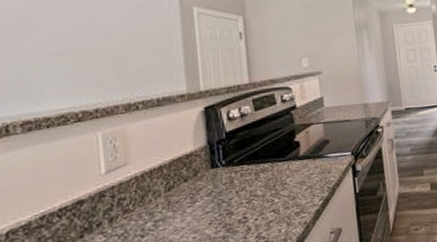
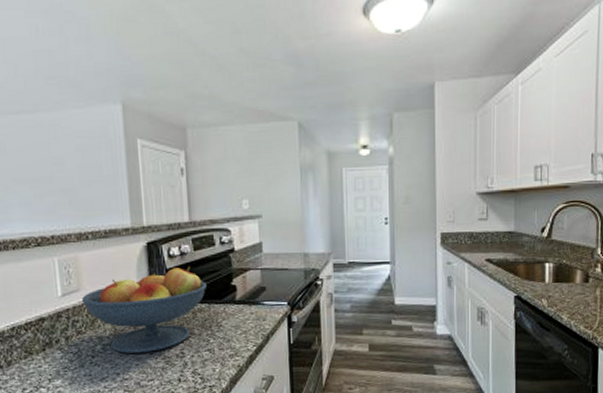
fruit bowl: none [129,128,269,228] -> present [81,267,207,354]

